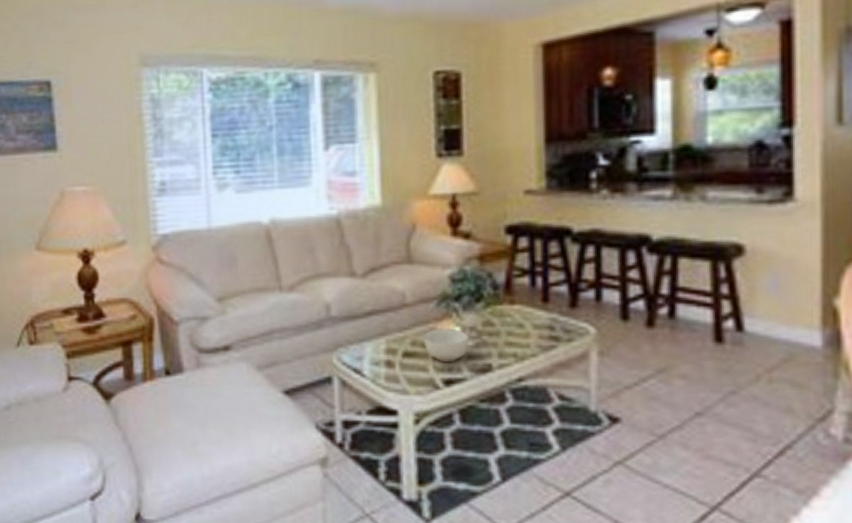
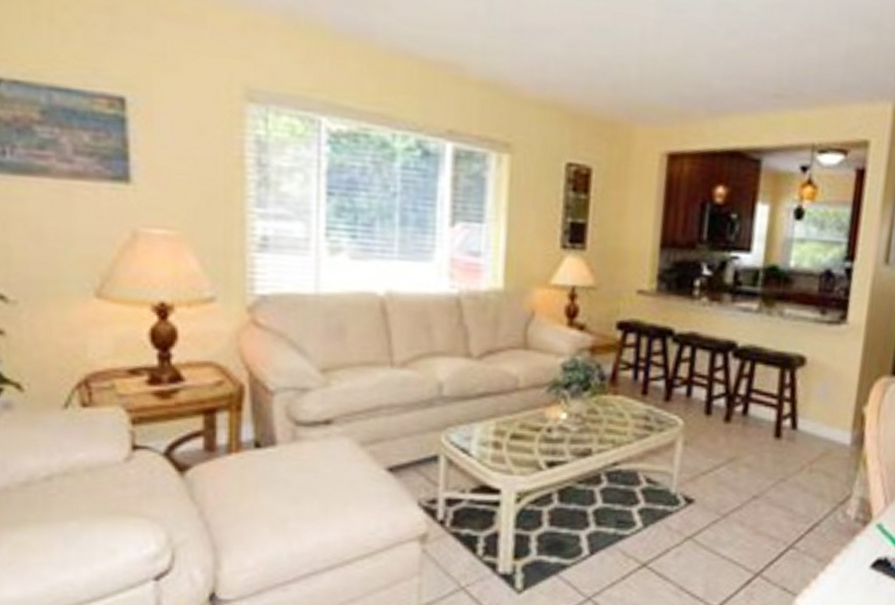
bowl: present [422,328,470,363] -> none [531,413,574,446]

